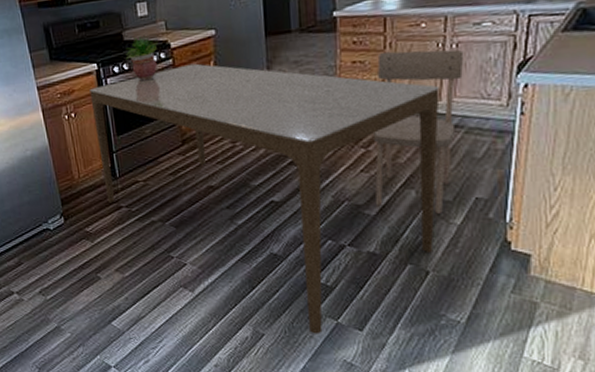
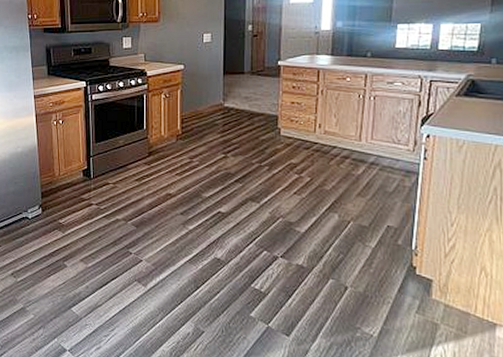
dining table: present [89,63,440,334] -> none [77,90,360,336]
potted plant: present [125,35,158,81] -> none [109,63,137,100]
dining chair: present [372,49,464,214] -> none [304,97,380,237]

